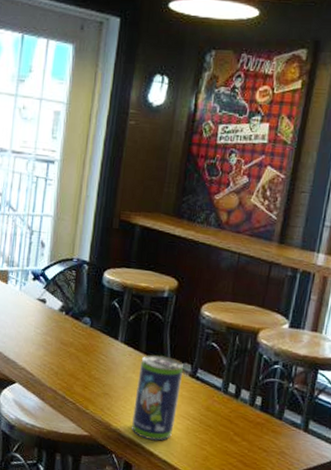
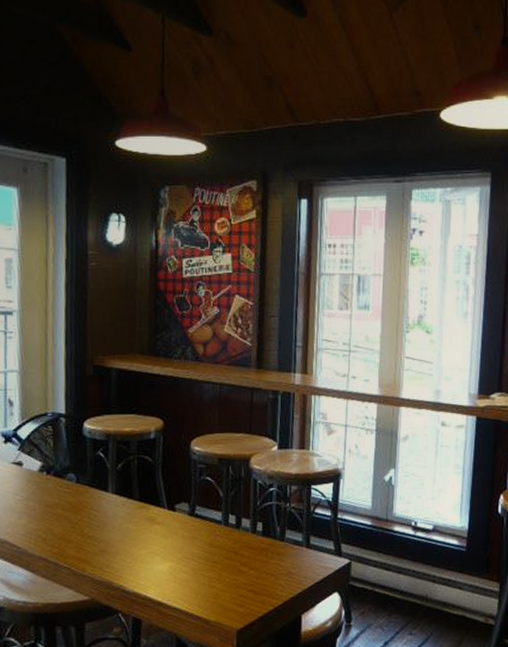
beverage can: present [131,354,183,441] -> none [134,499,181,590]

